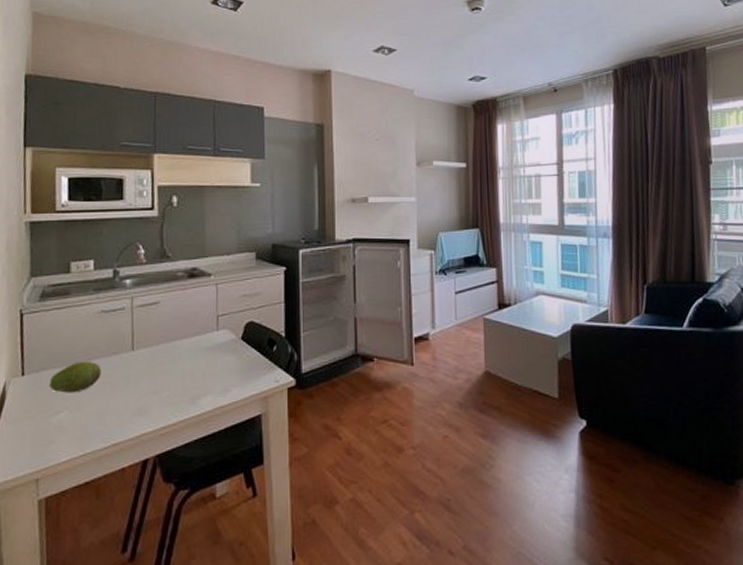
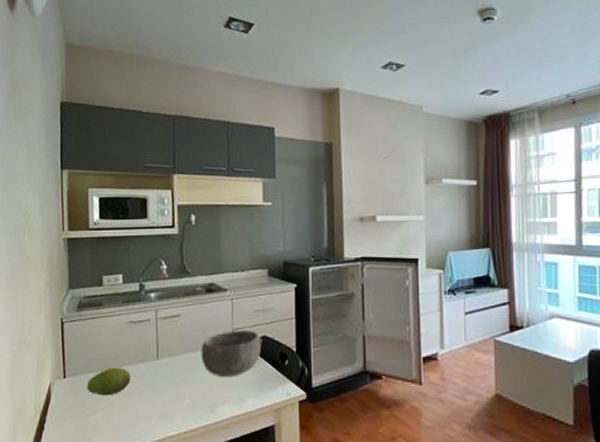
bowl: none [181,316,249,366] -> present [201,330,262,377]

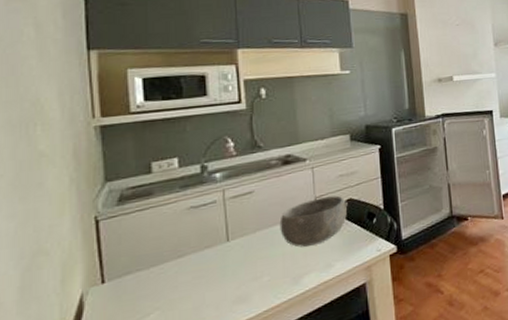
fruit: present [86,367,131,396] -> none [134,257,195,295]

